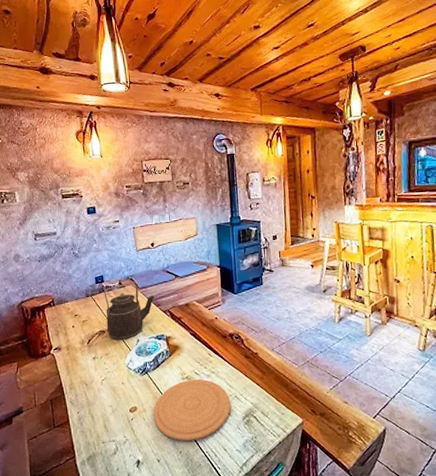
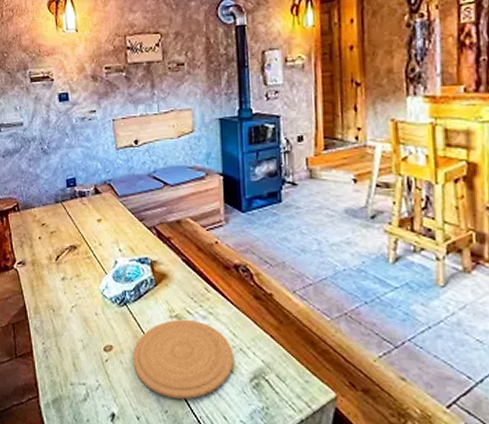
kettle: present [104,281,155,340] -> none [76,187,137,260]

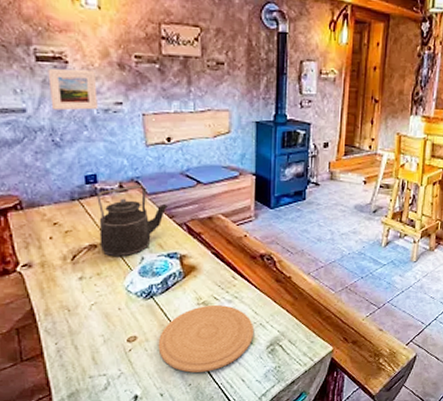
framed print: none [39,85,76,122] -> present [48,69,98,111]
kettle: none [76,187,137,260] -> present [97,184,168,257]

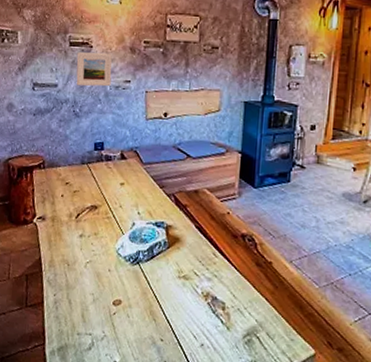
kettle: present [97,184,168,257] -> none [99,154,159,221]
plate: present [158,304,253,373] -> none [139,279,231,352]

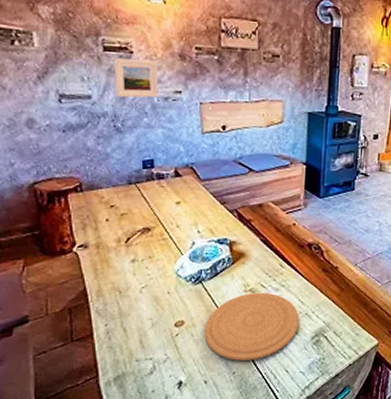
plate: none [139,279,231,352] -> present [204,292,299,361]

